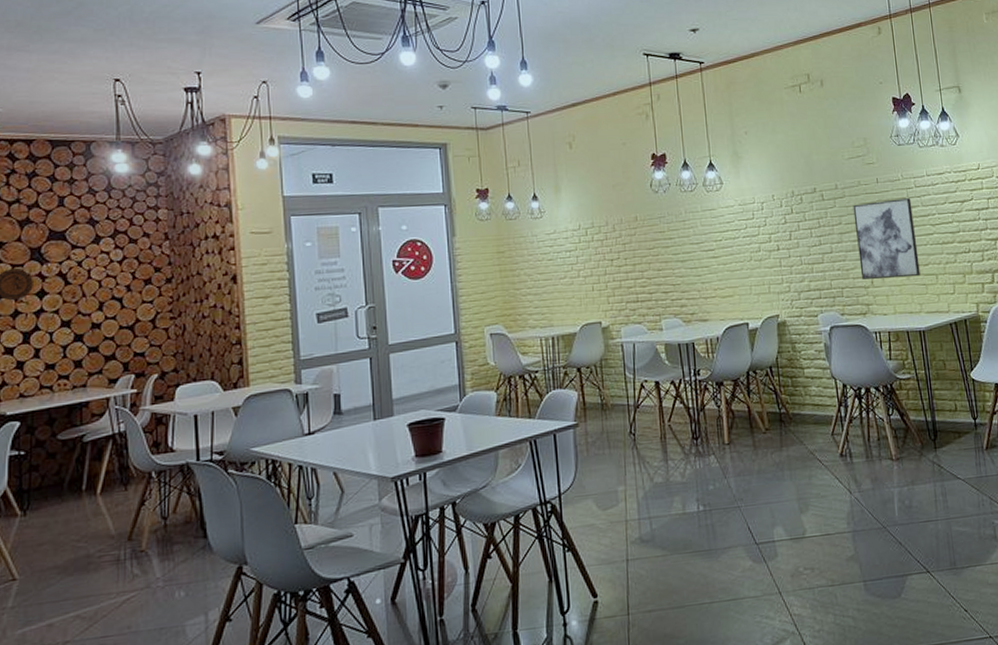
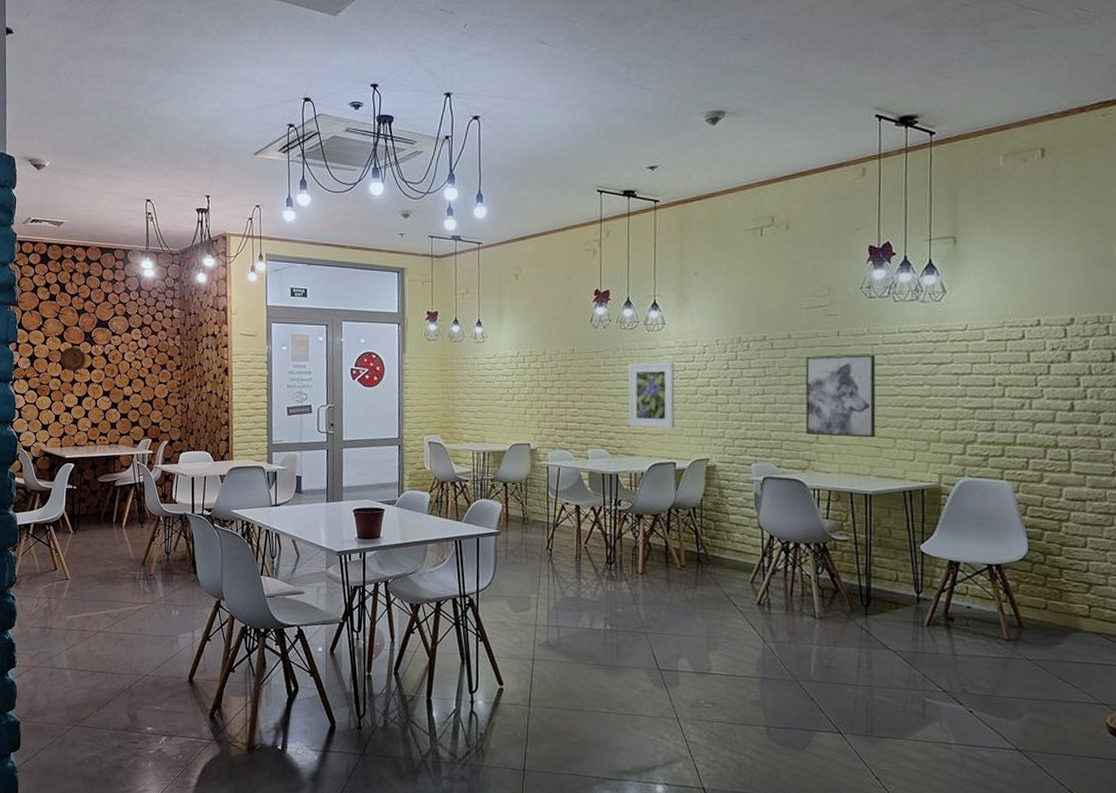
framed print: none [692,221,743,292] -> present [628,362,675,429]

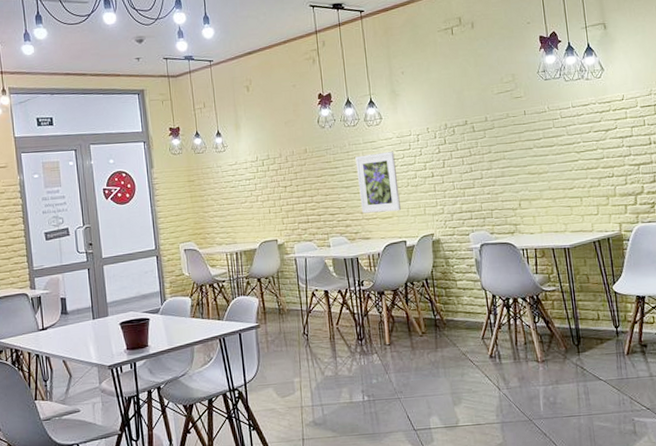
wall art: present [805,354,876,438] -> none [501,128,566,202]

